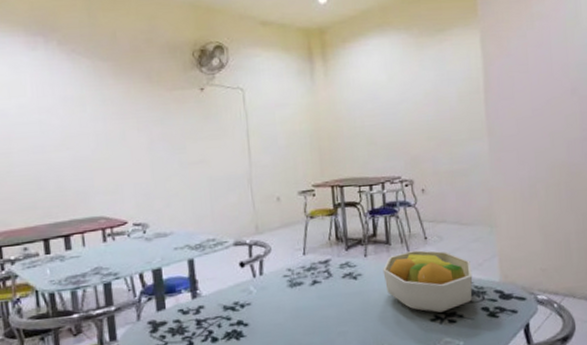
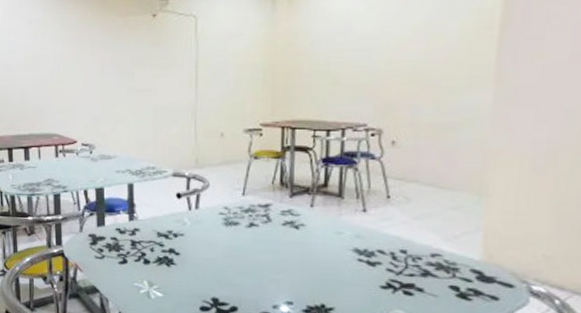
fruit bowl: present [383,249,473,313] -> none [330,208,445,281]

